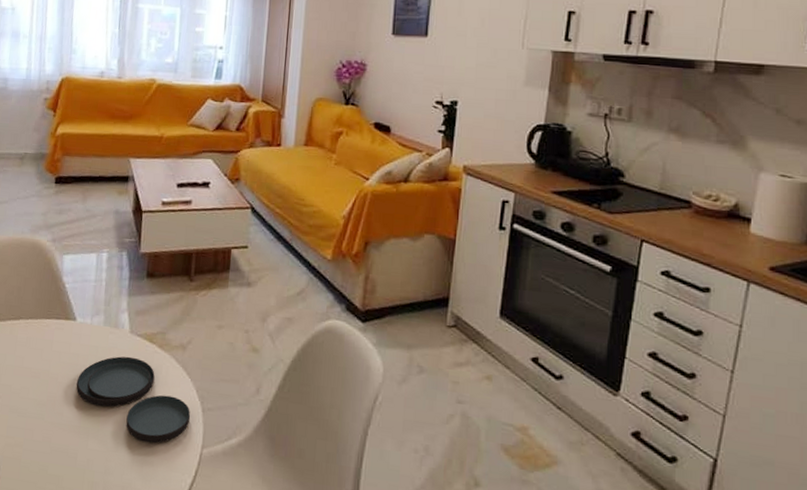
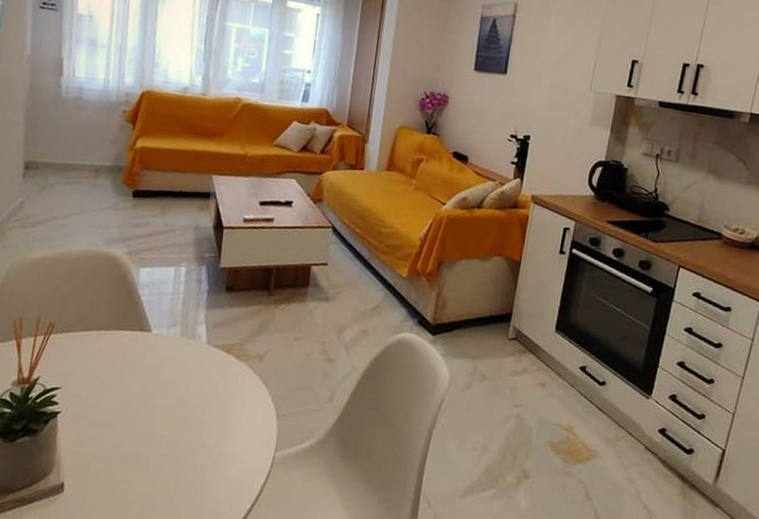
plate: present [76,356,190,444] -> none [149,366,265,448]

